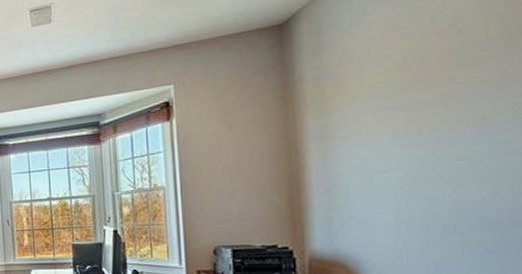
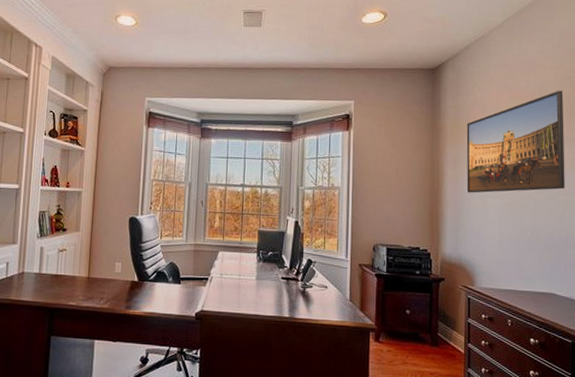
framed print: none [335,12,504,172] -> present [466,90,565,193]

